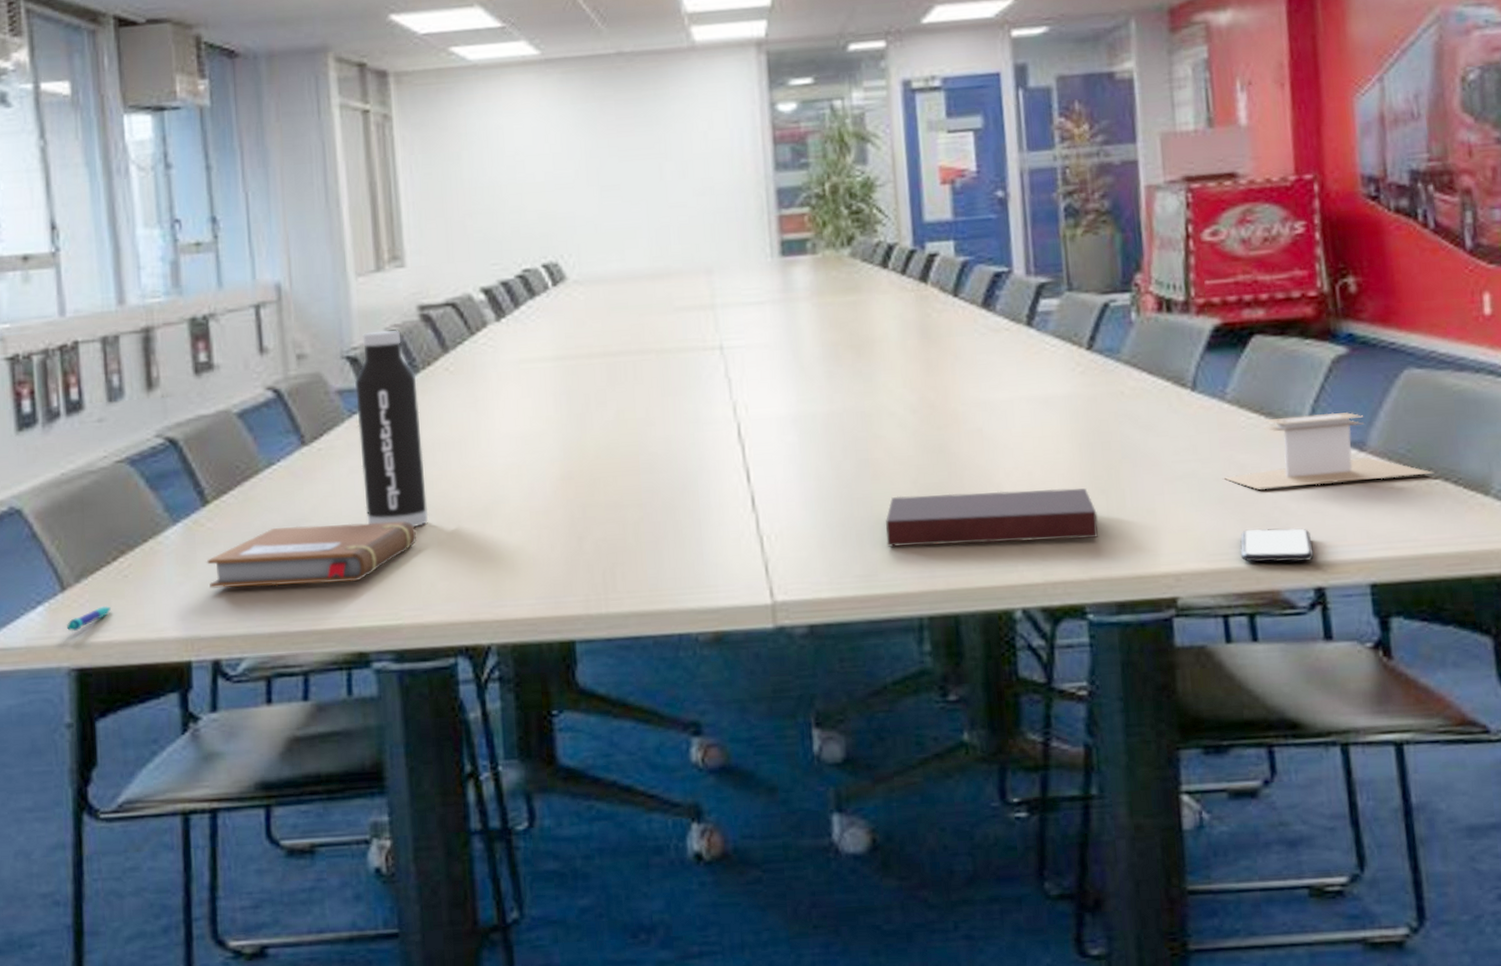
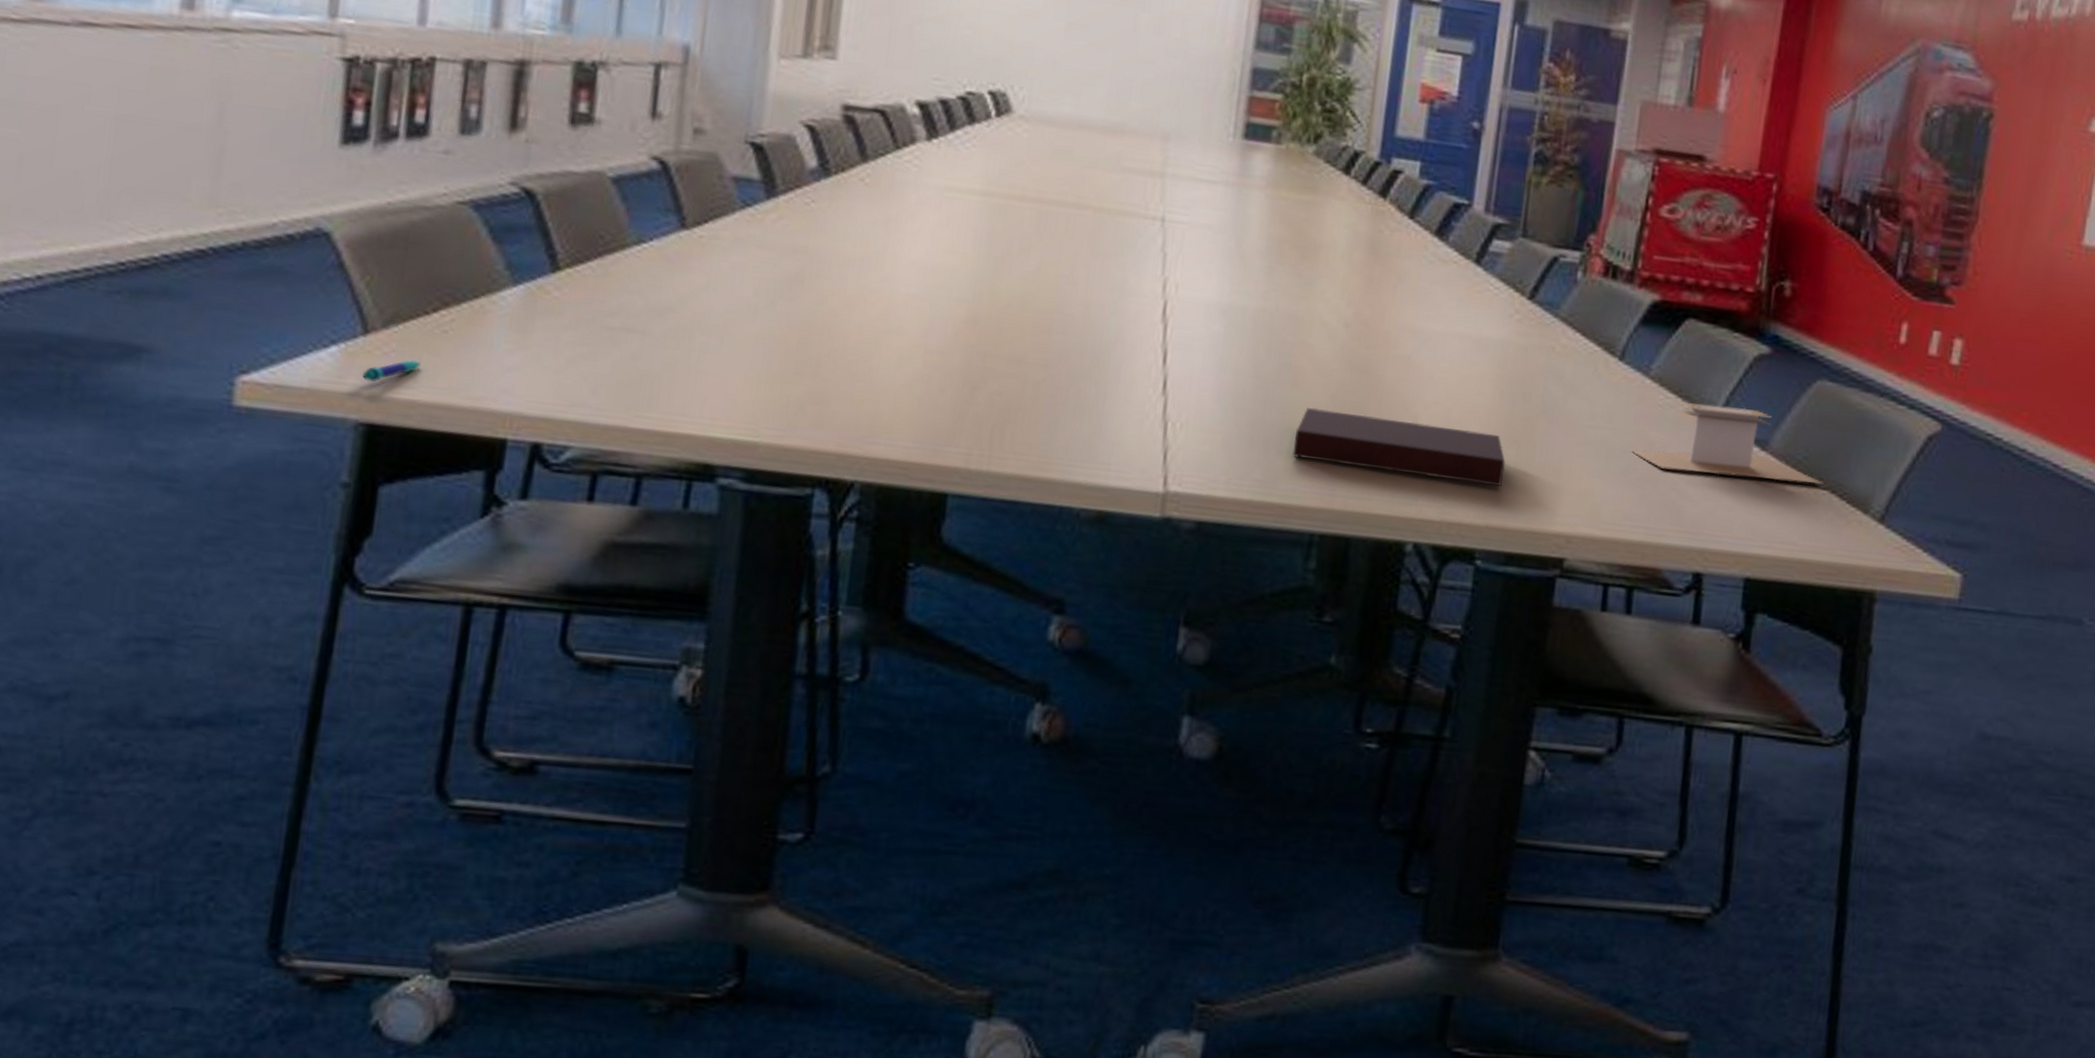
notebook: present [206,521,416,588] -> none [544,312,794,387]
water bottle: present [355,329,429,527] -> none [740,120,825,342]
smartphone: present [1240,527,1314,563] -> none [1631,505,1701,546]

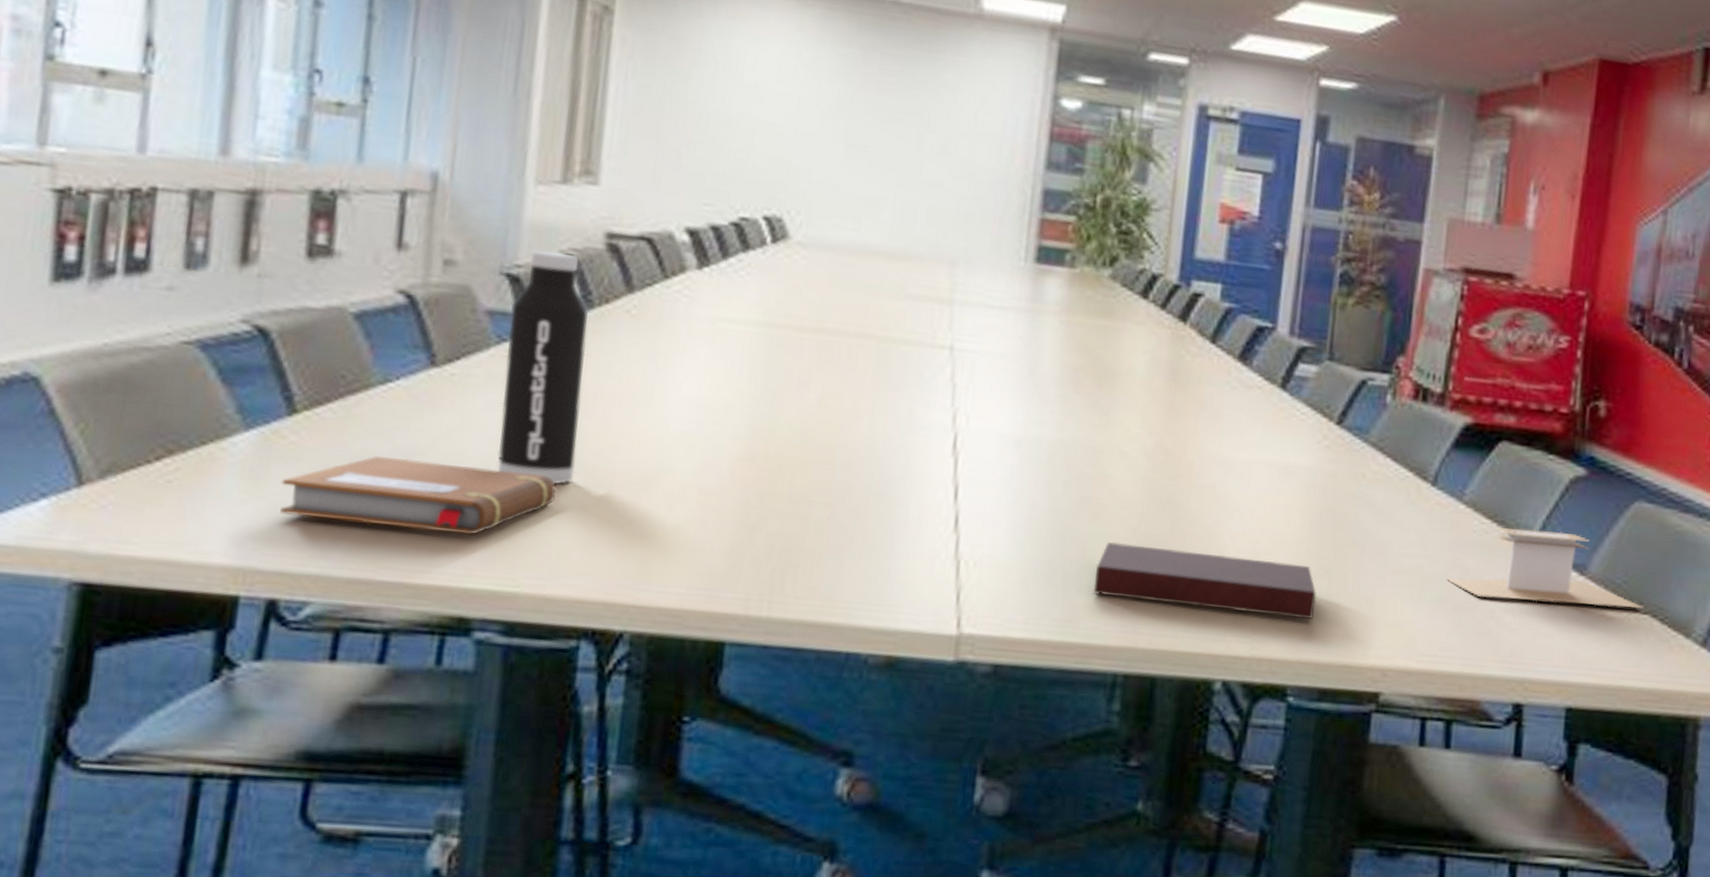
pen: present [363,359,421,382] -> none [77,512,142,537]
notebook: none [544,312,794,387] -> present [280,456,556,535]
water bottle: none [740,120,825,342] -> present [497,250,588,484]

